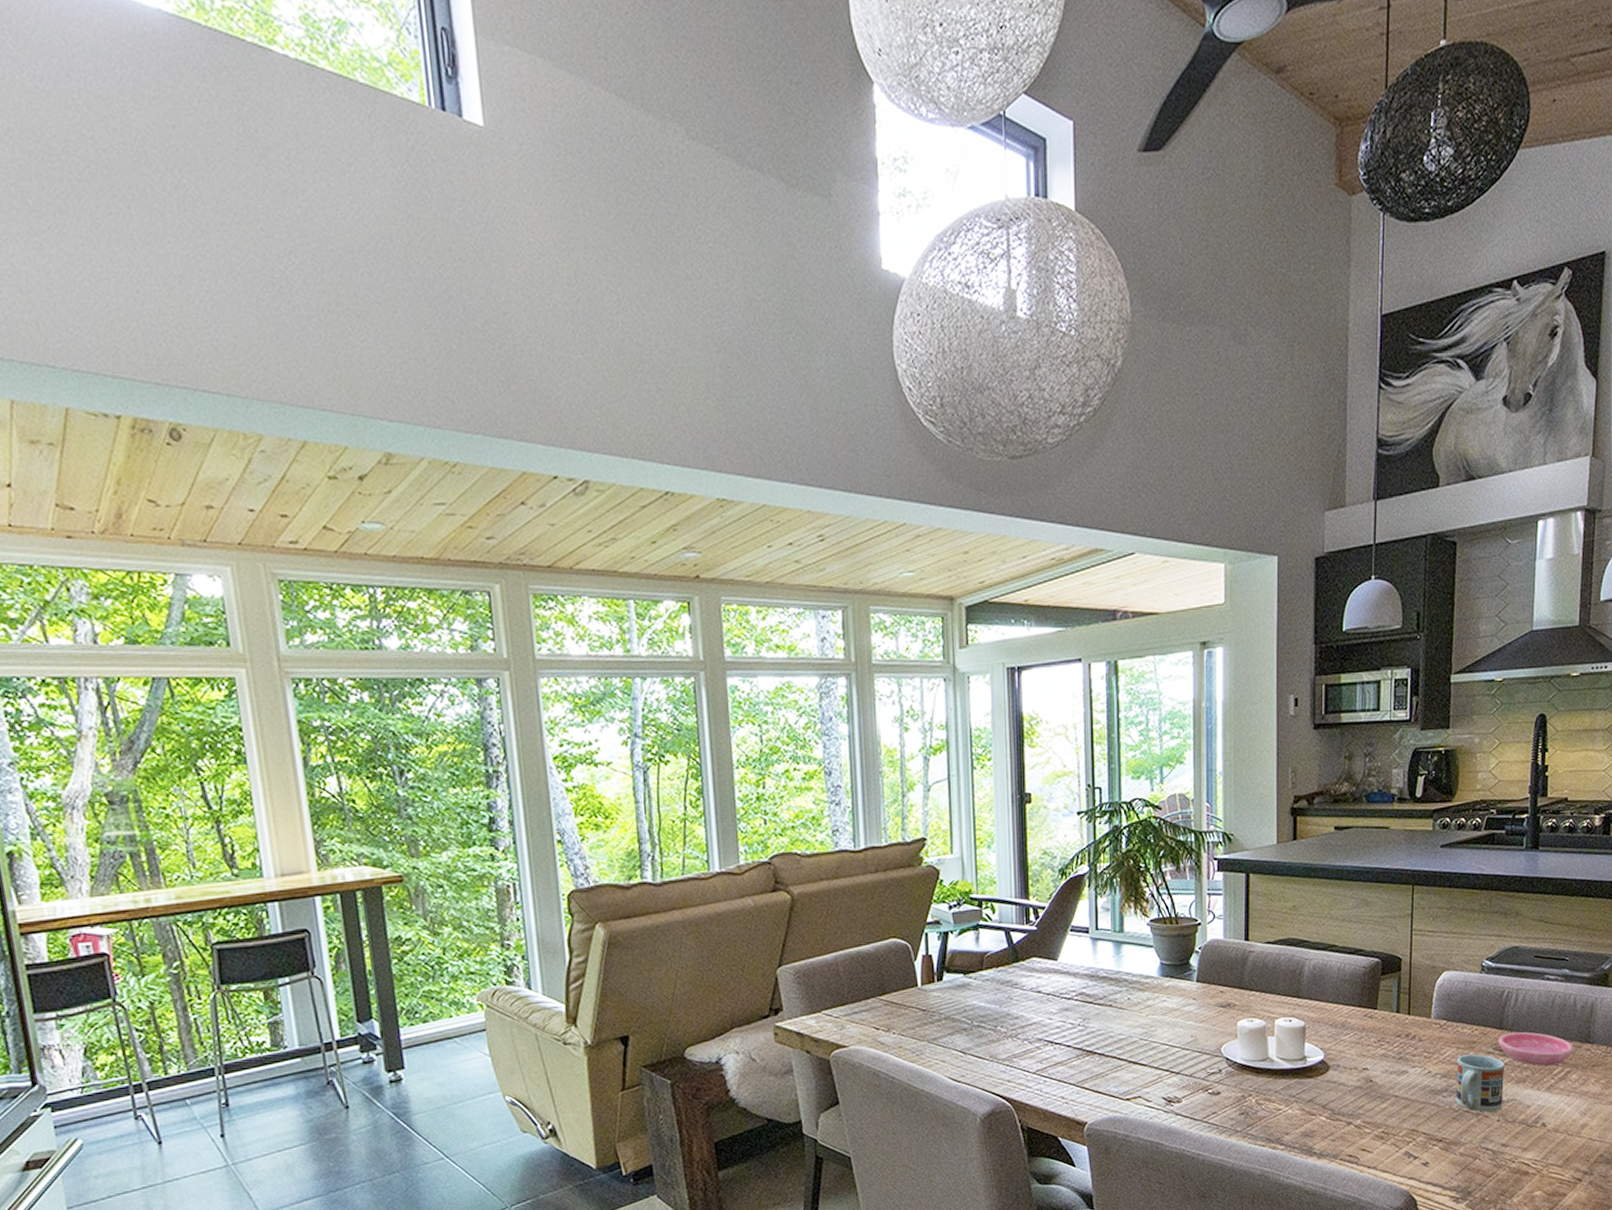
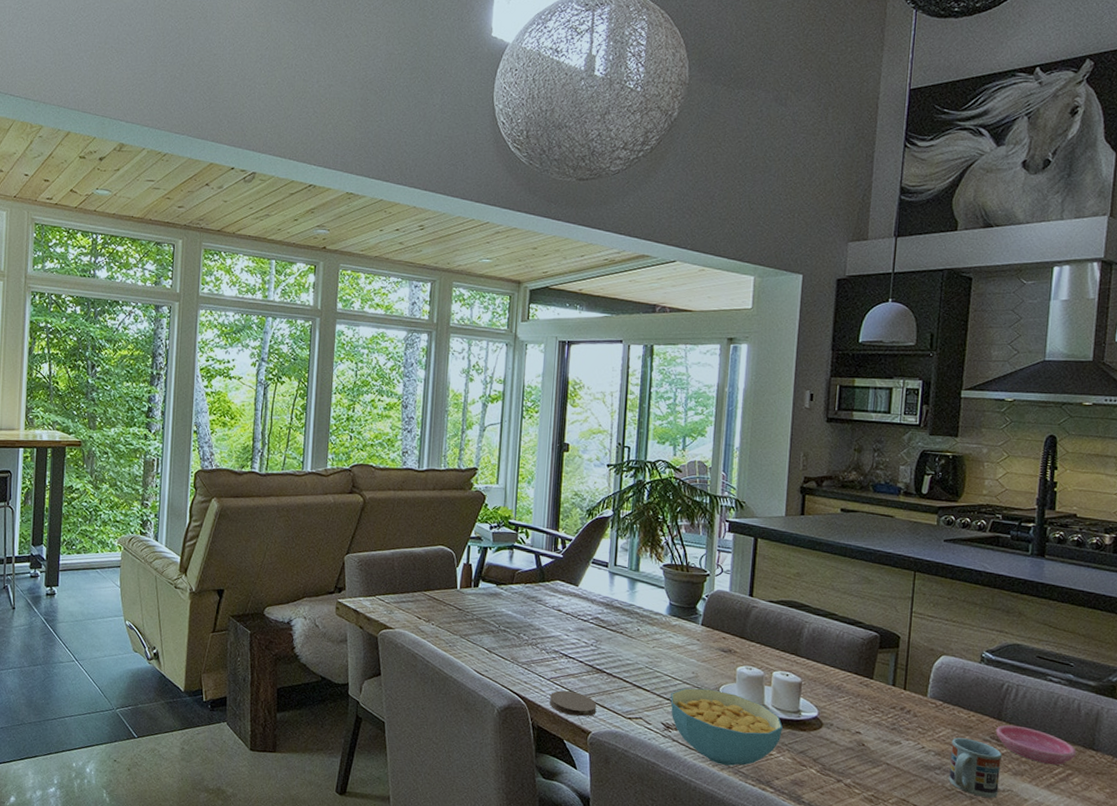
coaster: none [1037,1081,1091,1109] -> present [549,690,597,717]
cereal bowl: none [1170,1050,1289,1131] -> present [670,688,783,766]

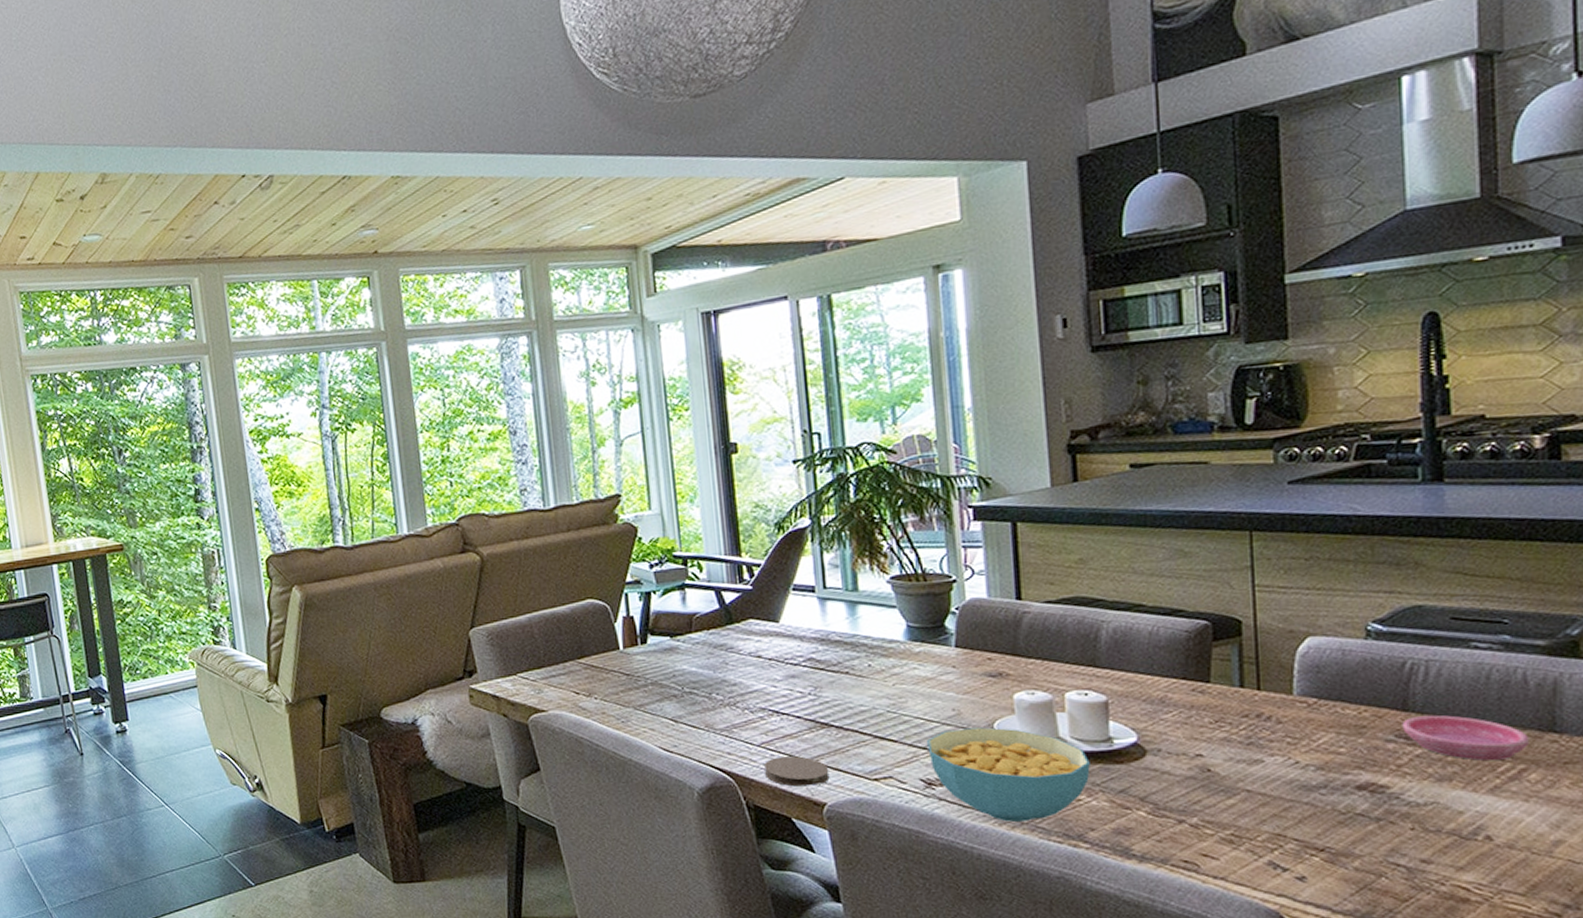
cup: present [949,737,1003,798] -> none [1338,742,1418,817]

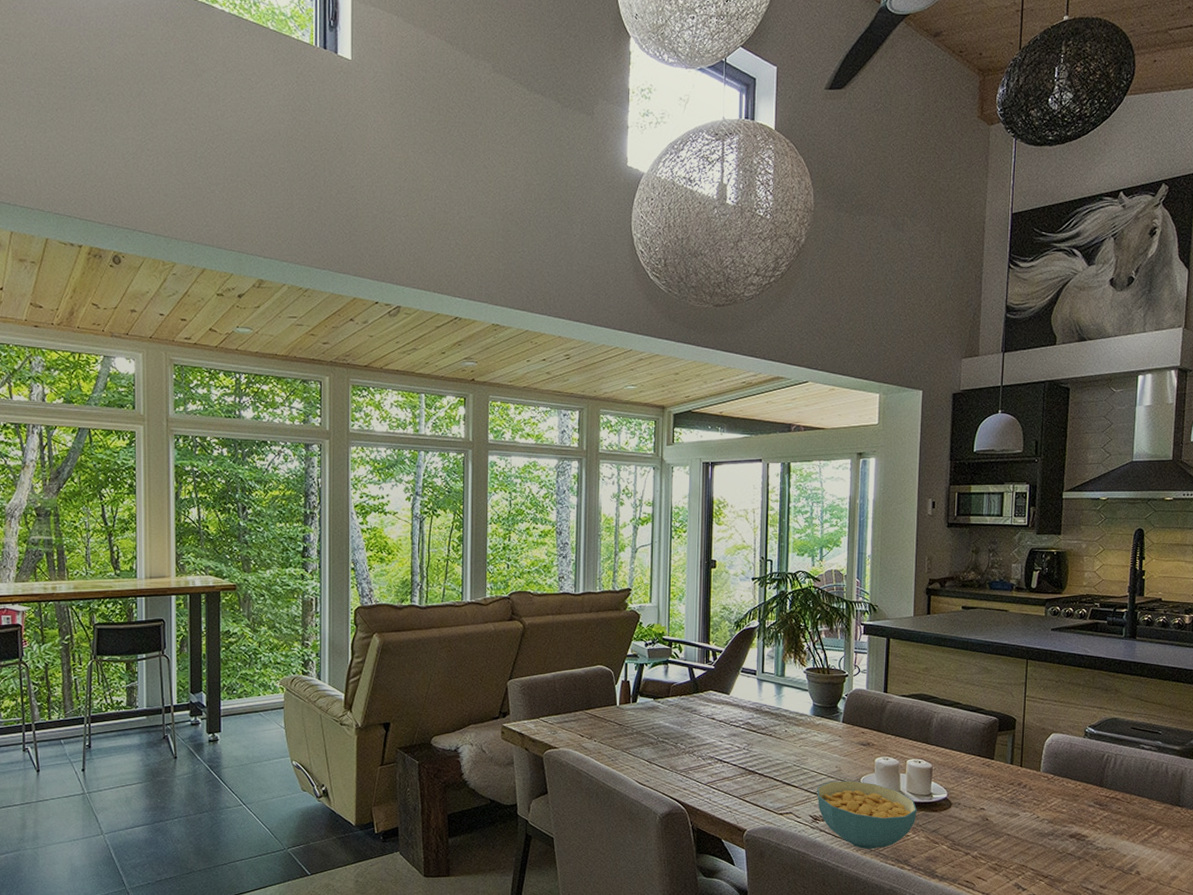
coaster: present [763,756,830,787] -> none [706,794,751,816]
saucer: present [1402,715,1529,761] -> none [1099,790,1165,822]

